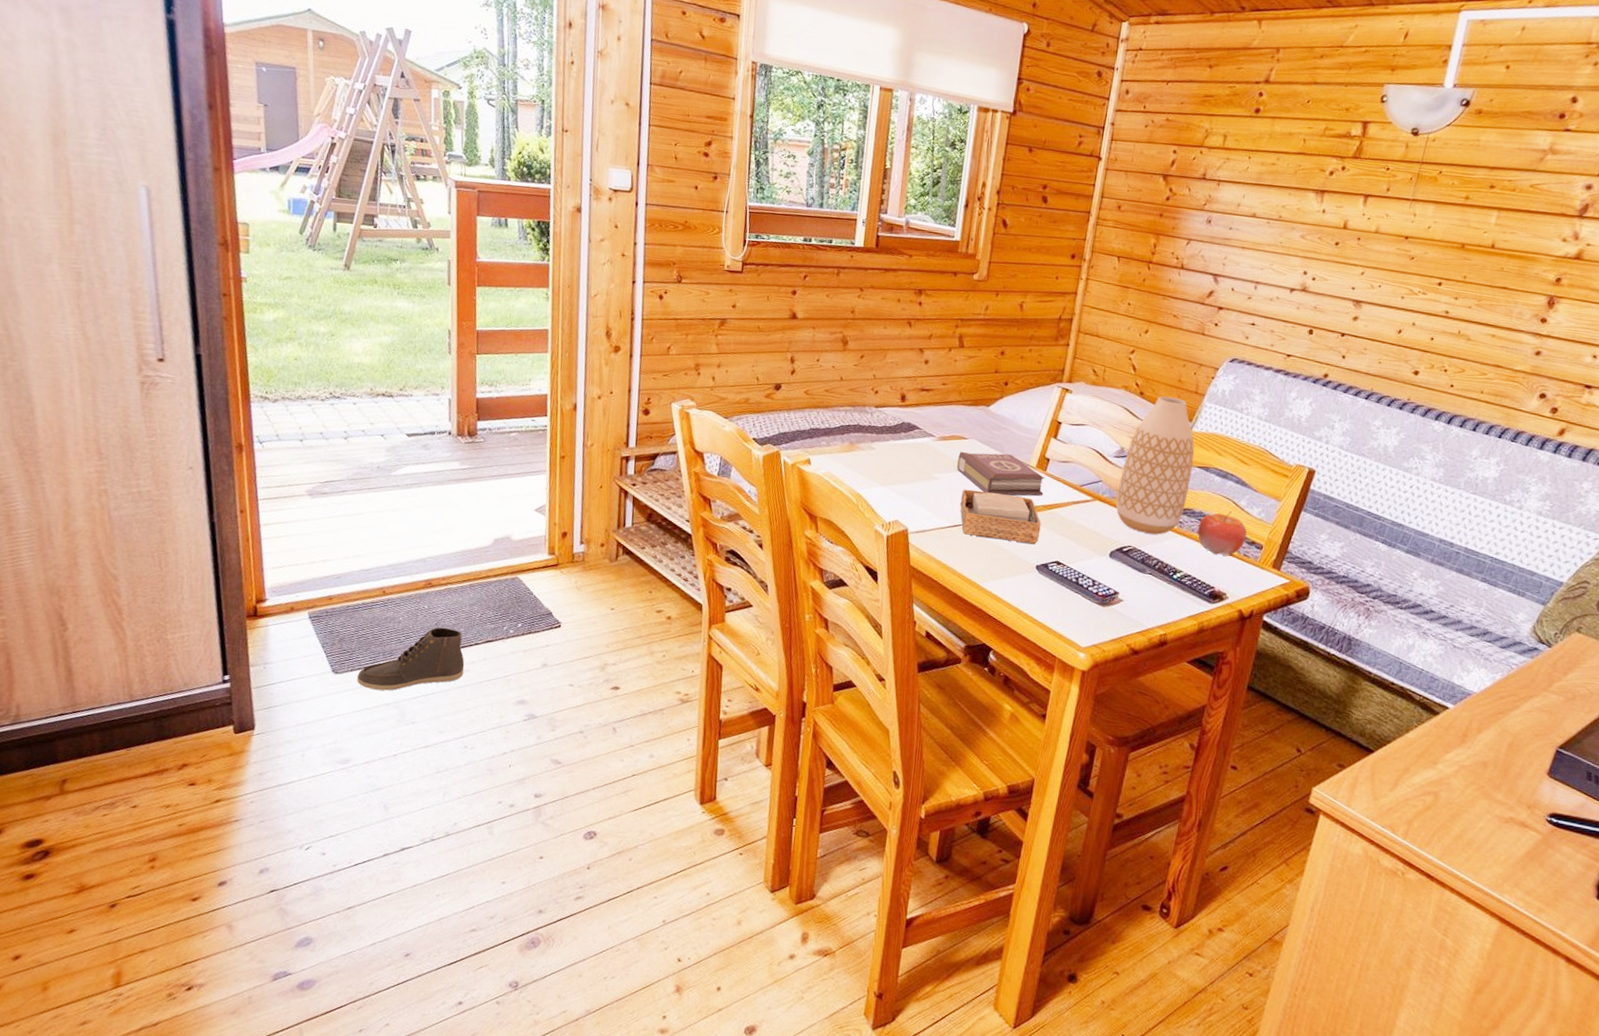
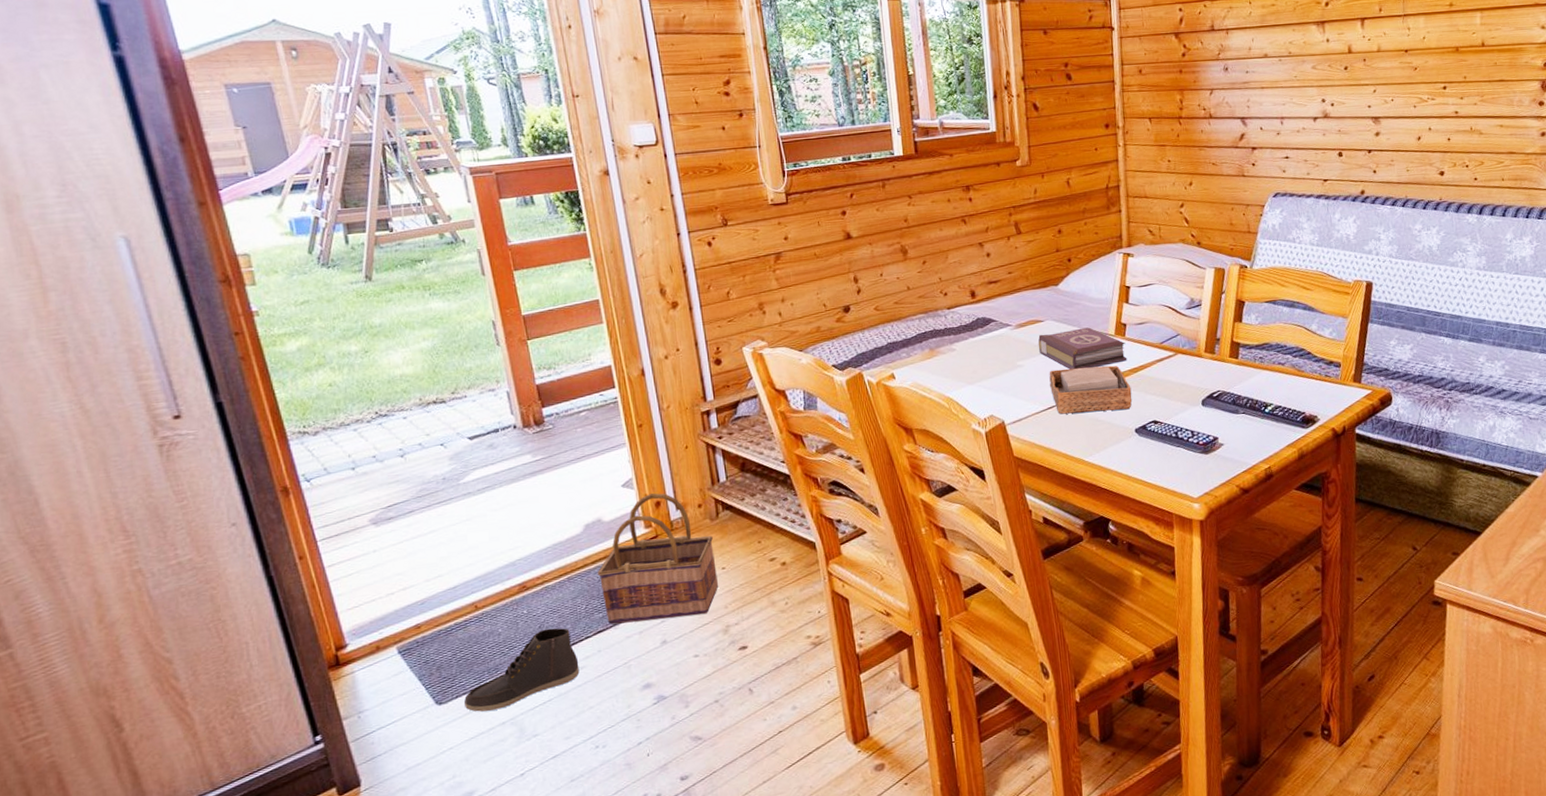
basket: none [496,523,608,648] -> present [597,493,719,625]
vase: present [1115,396,1195,535] -> none [1196,240,1262,376]
fruit: present [1197,511,1248,556] -> none [1277,337,1325,381]

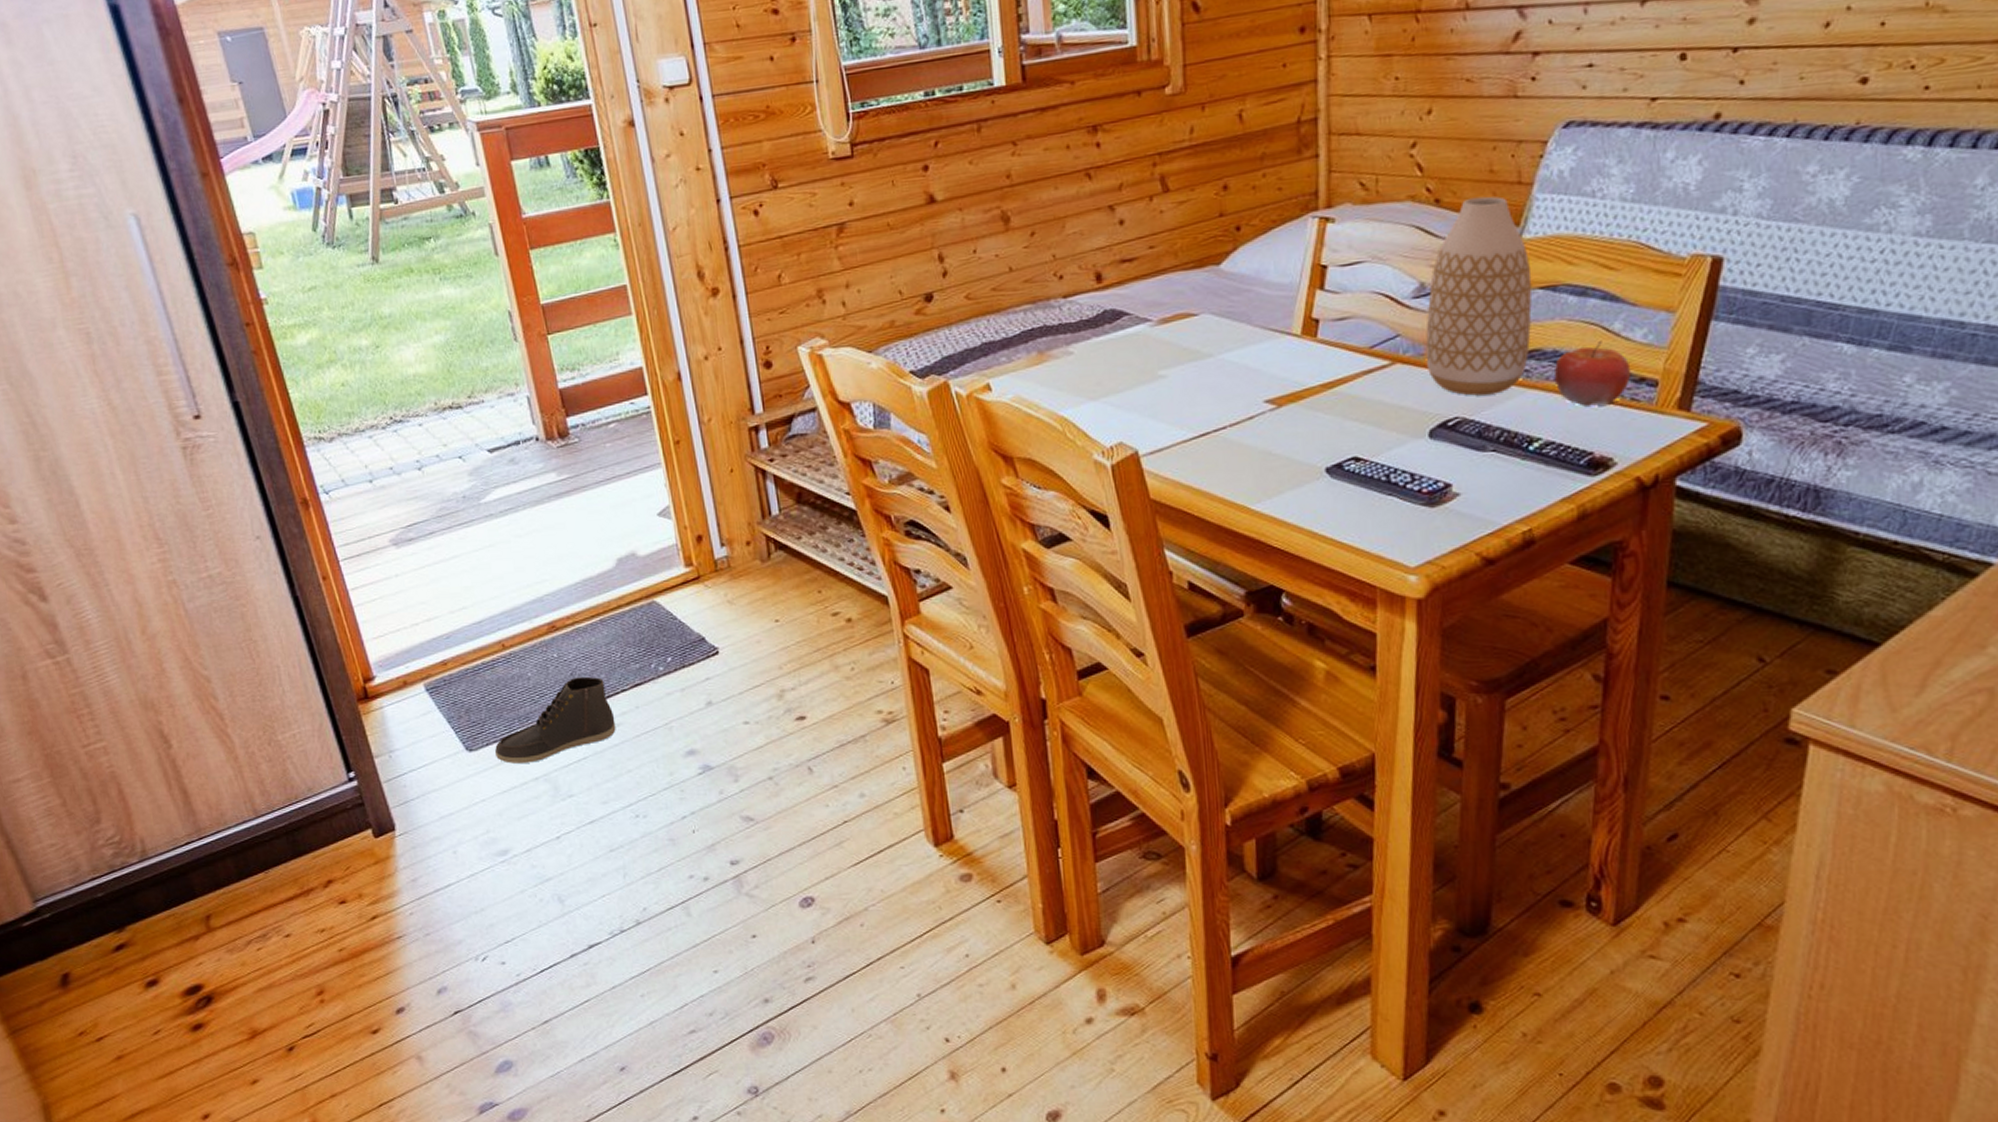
basket: present [597,493,719,625] -> none [632,525,772,678]
book: present [1038,327,1127,370] -> none [1188,324,1318,383]
napkin holder: present [1049,365,1133,415] -> none [1203,378,1324,444]
vase: none [1196,240,1262,376] -> present [1425,196,1533,396]
fruit: none [1277,337,1325,381] -> present [1553,341,1632,407]

